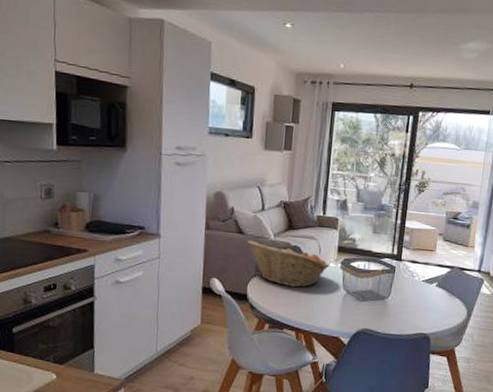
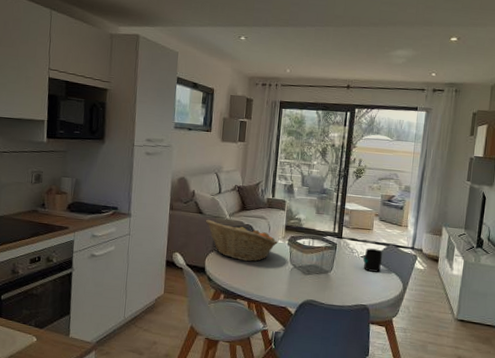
mug: none [424,271,446,298] -> present [363,248,382,272]

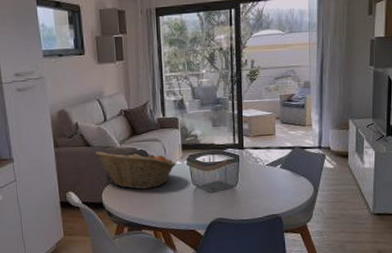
mug: present [363,248,382,272] -> none [269,154,288,179]

